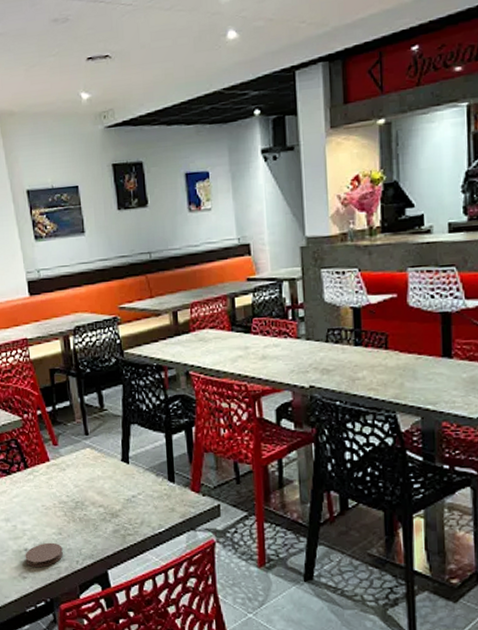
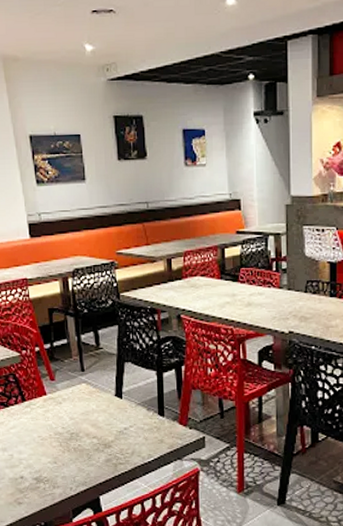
coaster: present [25,542,63,567] -> none [21,470,58,493]

